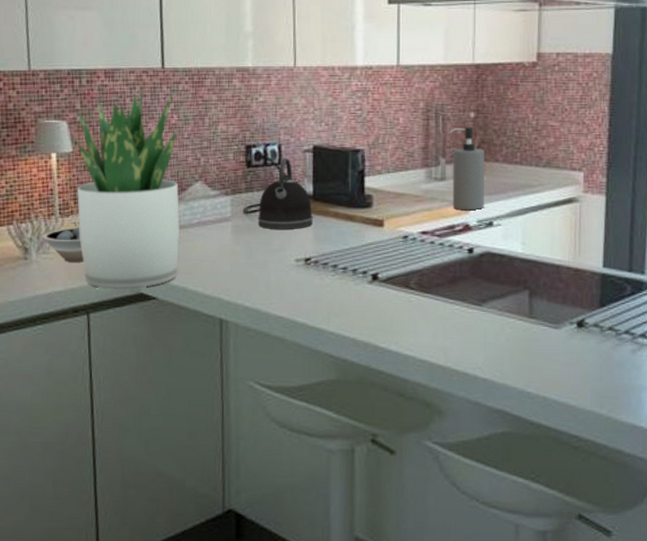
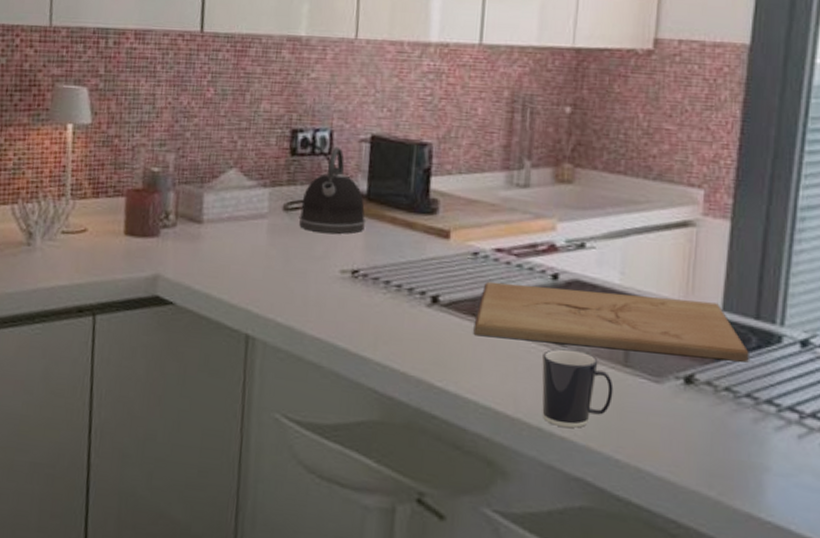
bowl: present [41,213,84,262] -> none [48,196,95,254]
planter: present [74,86,181,290] -> none [91,52,214,290]
cutting board: none [408,259,626,306] -> present [473,281,749,363]
soap dispenser: present [447,127,484,211] -> none [535,124,580,228]
mug: none [465,308,522,371] -> present [541,348,614,428]

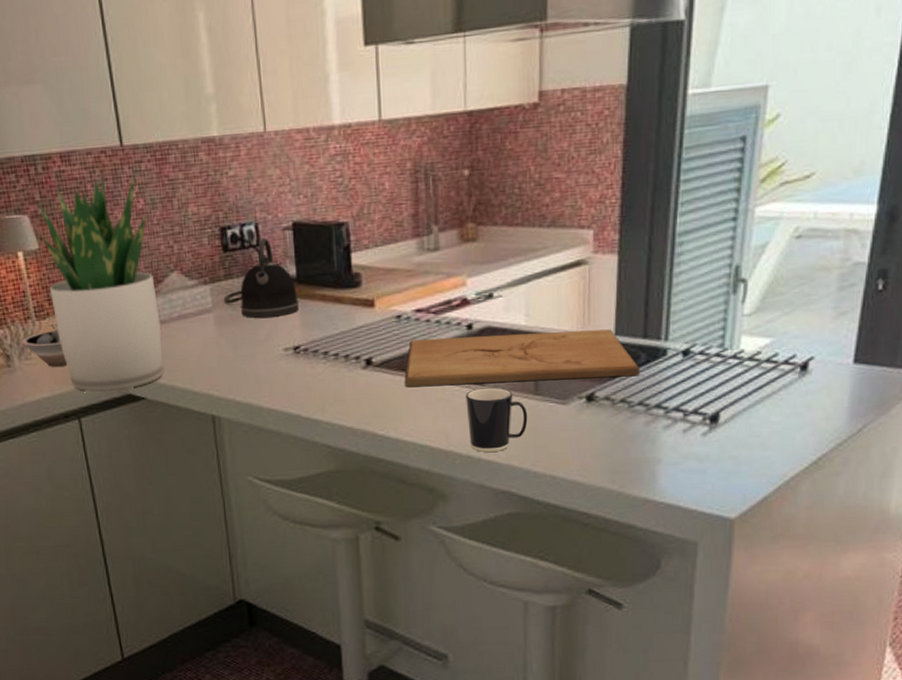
bowl: none [48,196,95,254] -> present [21,315,68,367]
planter: none [91,52,214,290] -> present [38,169,164,393]

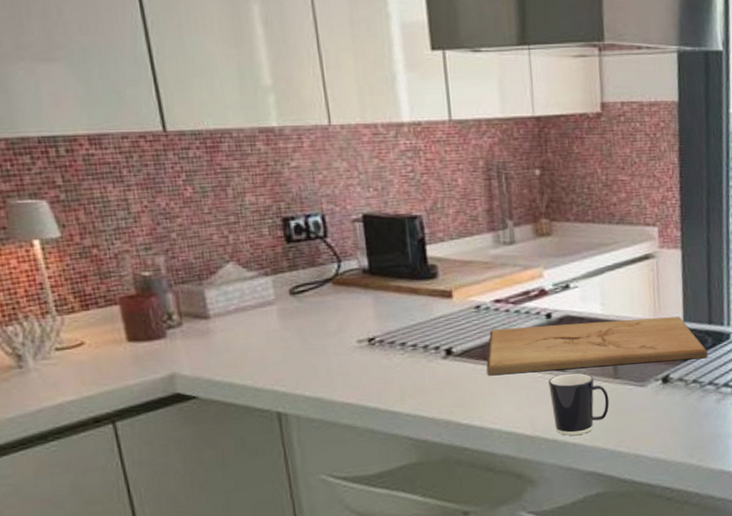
bowl: present [21,315,68,367] -> none [36,309,99,367]
planter: present [38,169,164,393] -> none [60,154,220,393]
kettle: present [240,237,300,318] -> none [306,229,373,310]

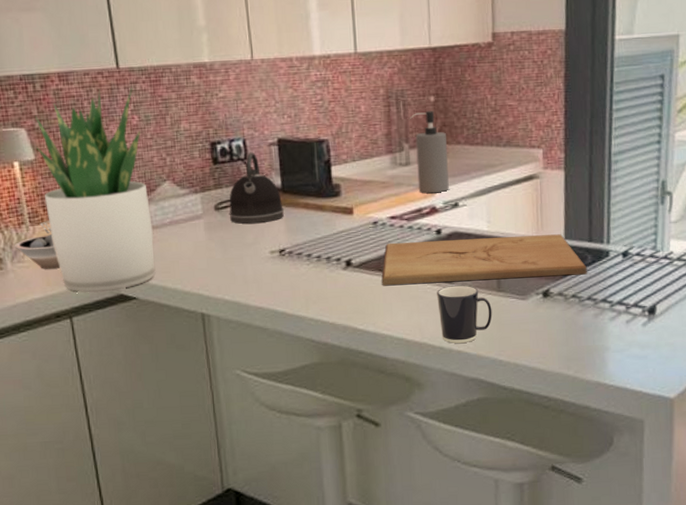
bowl: none [36,309,99,367] -> present [14,221,61,269]
planter: none [60,154,220,393] -> present [35,88,156,293]
kettle: none [306,229,373,310] -> present [229,152,285,224]
soap dispenser: none [512,185,559,275] -> present [408,111,449,194]

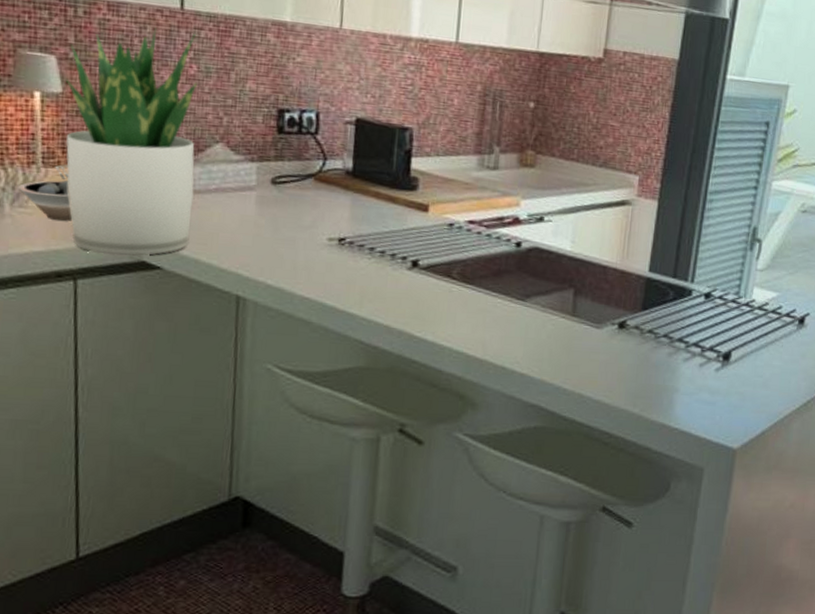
kettle: present [229,152,285,224] -> none [287,127,352,206]
cutting board: present [381,234,587,285] -> none [448,248,668,311]
soap dispenser: present [408,111,449,194] -> none [503,116,541,204]
mug: present [437,285,493,344] -> none [505,303,564,366]

